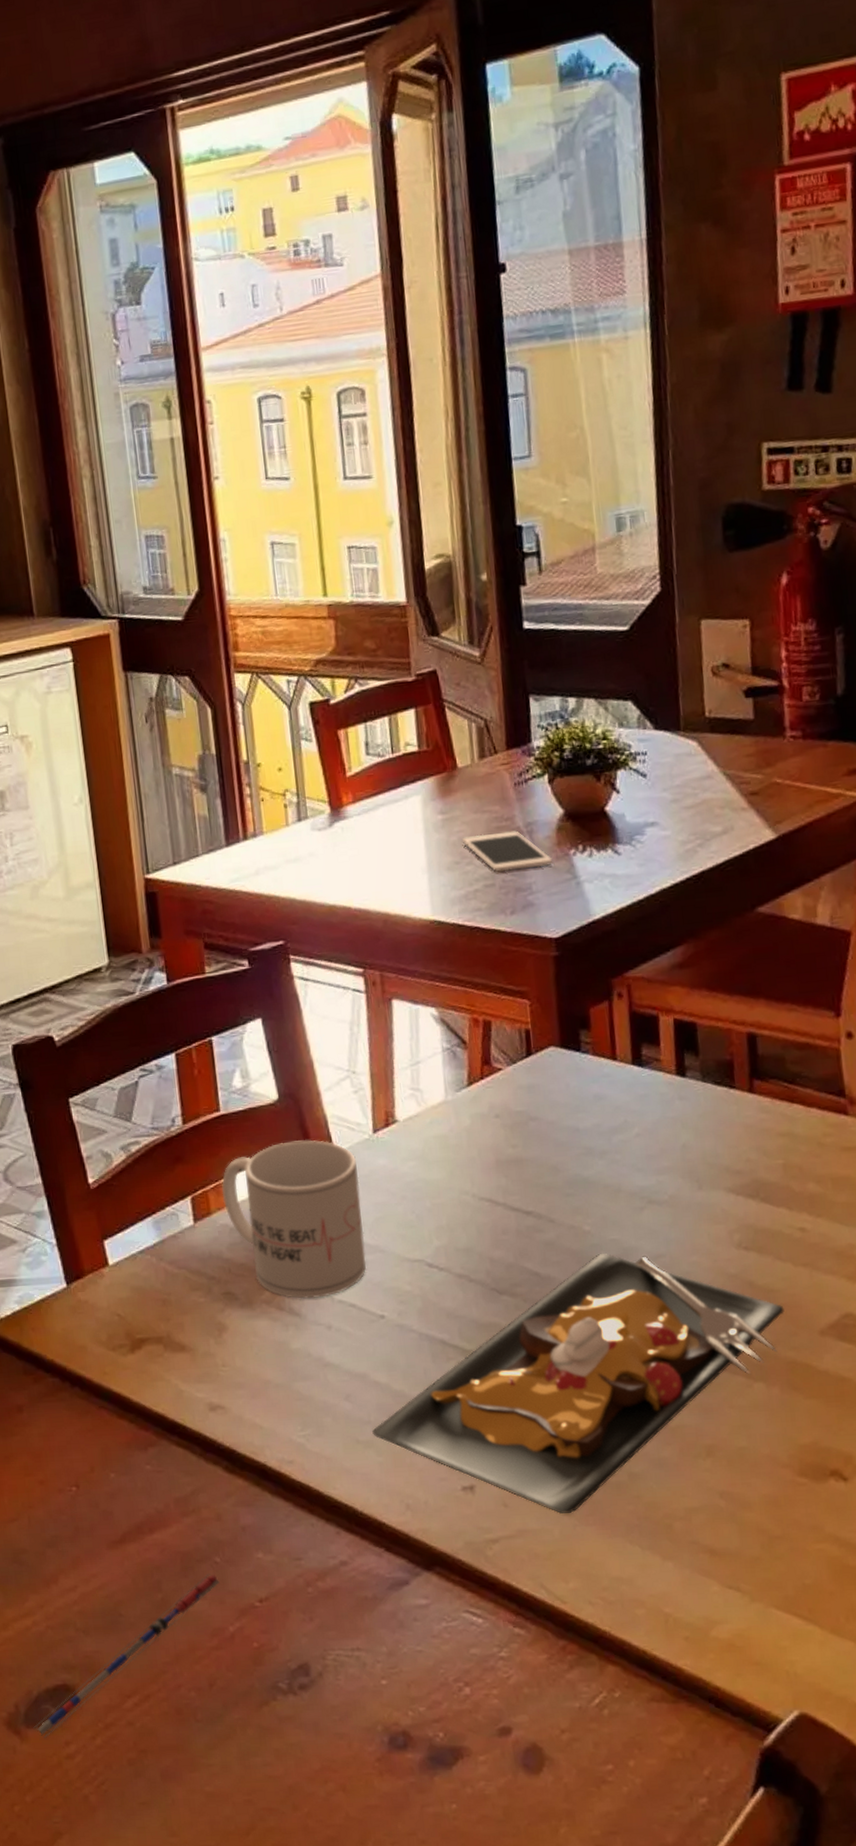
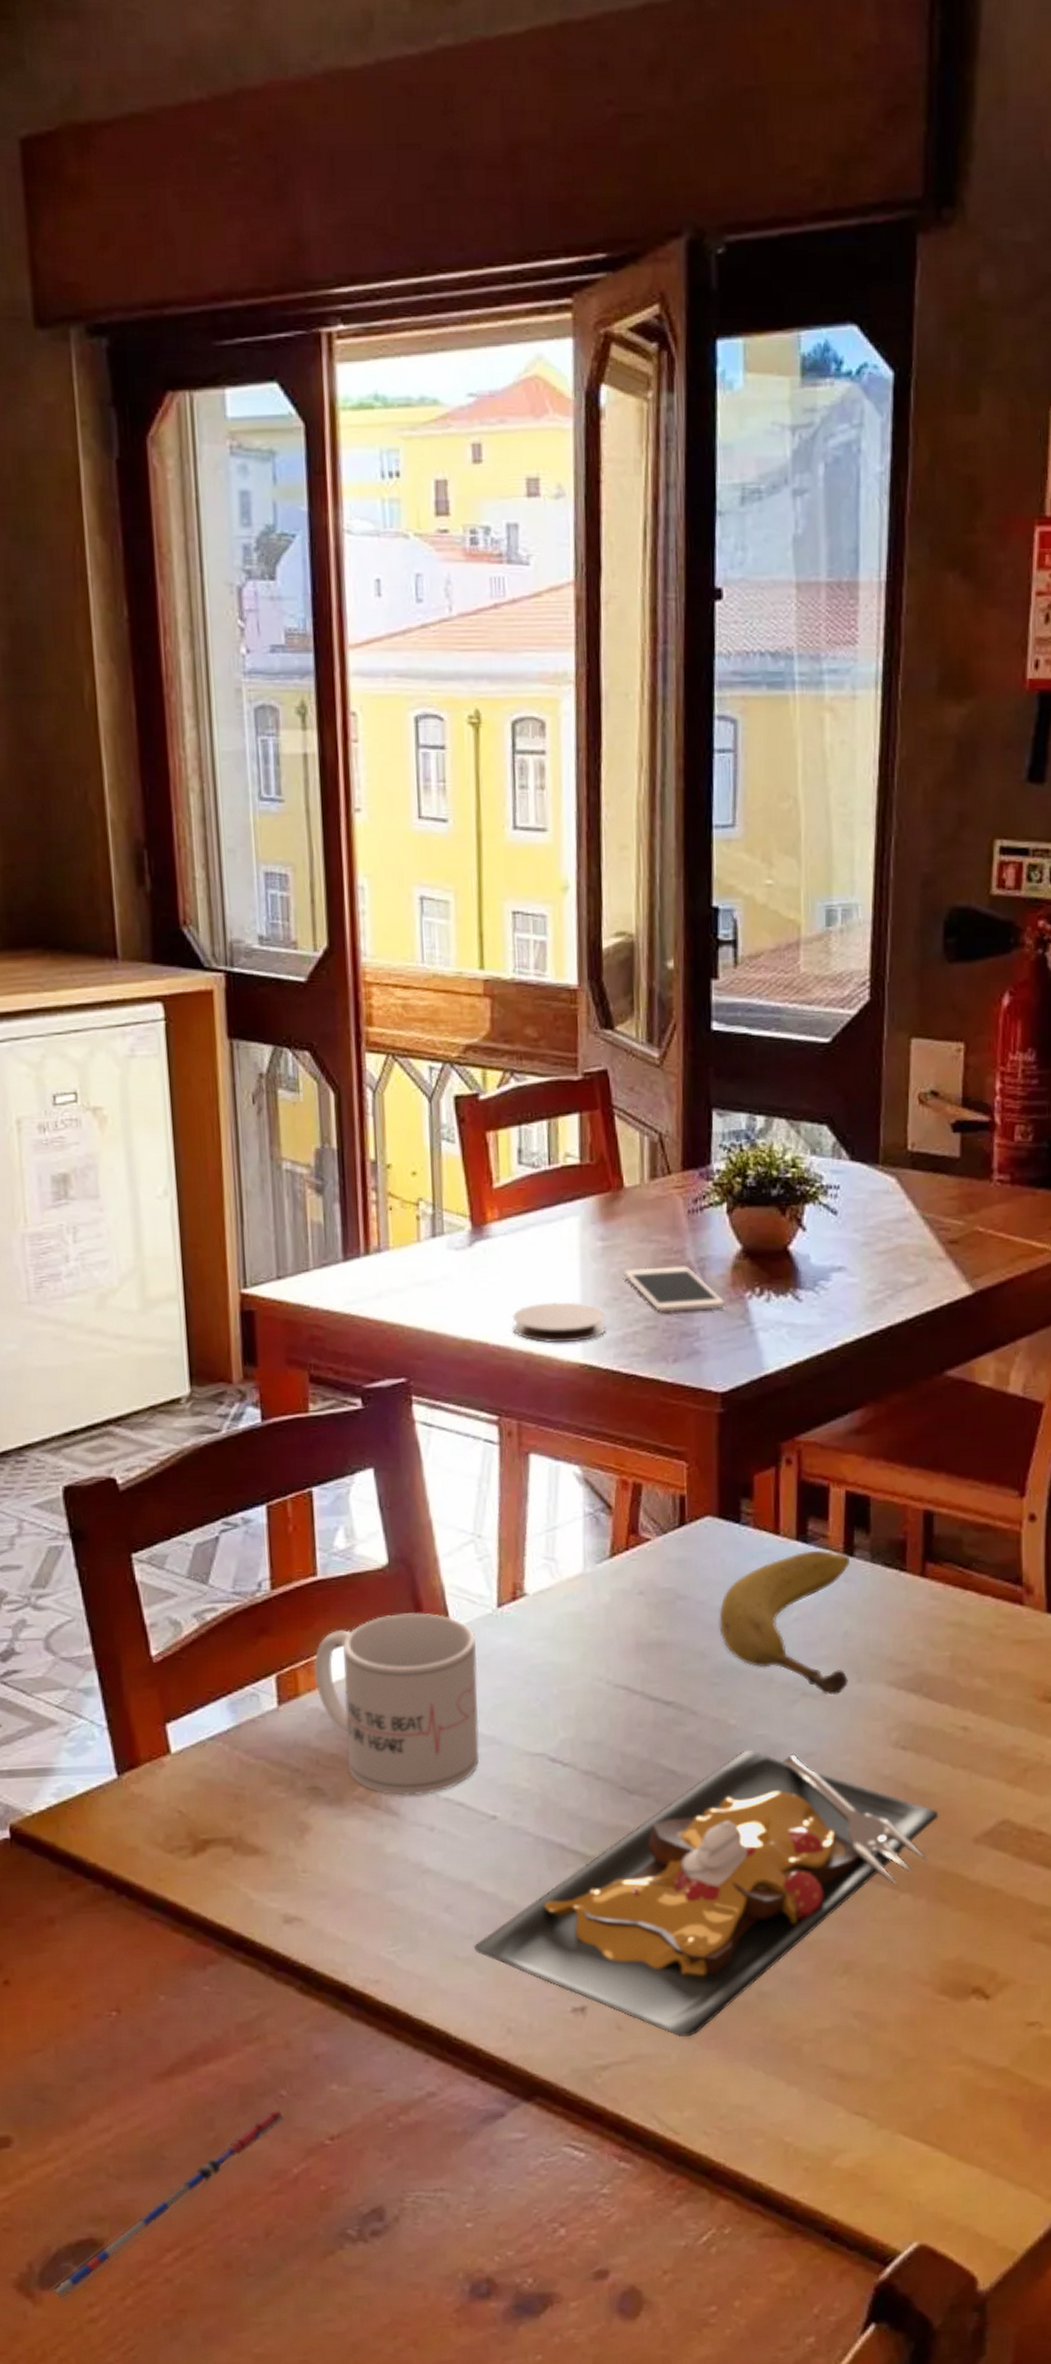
coaster: none [369,868,451,904] -> present [512,1302,606,1343]
fruit: none [567,1072,690,1202] -> present [719,1550,851,1696]

